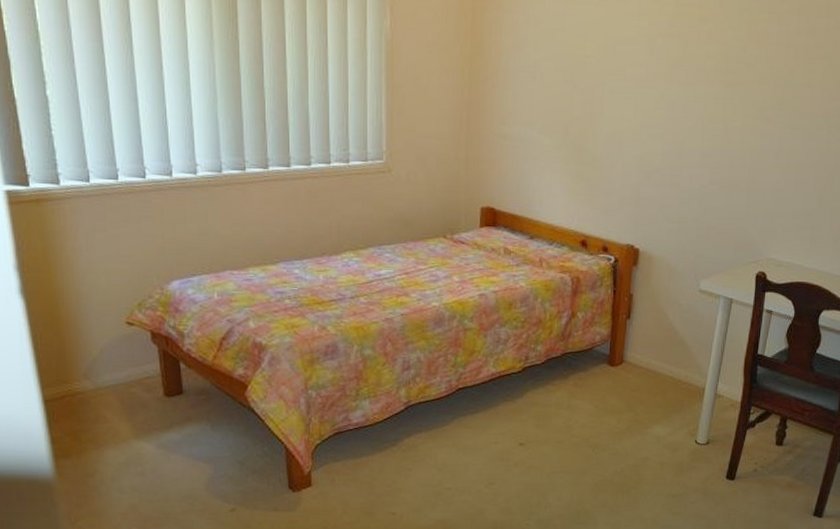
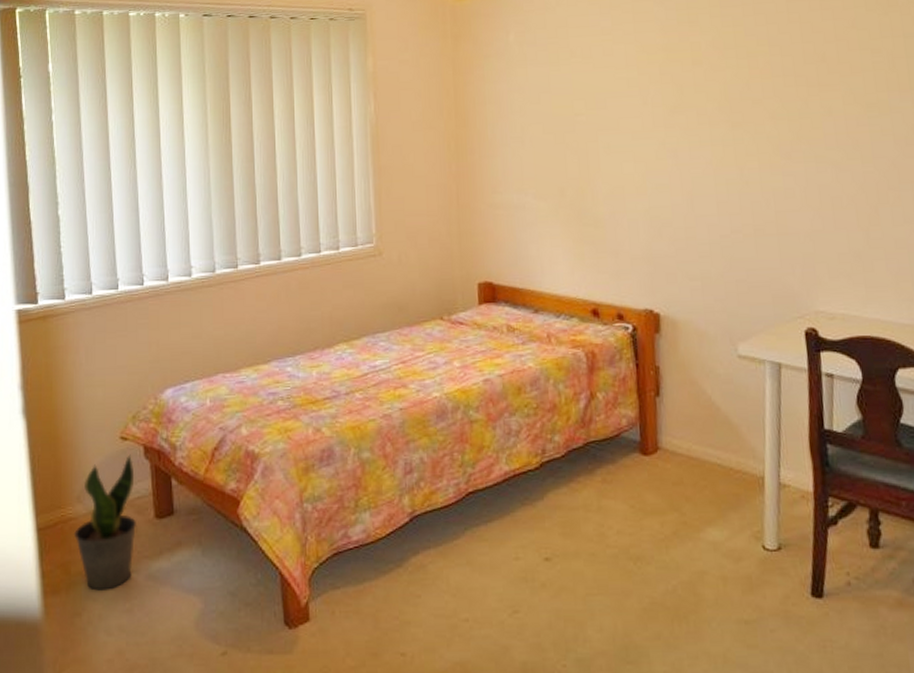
potted plant: none [81,338,147,456] -> present [73,454,137,591]

